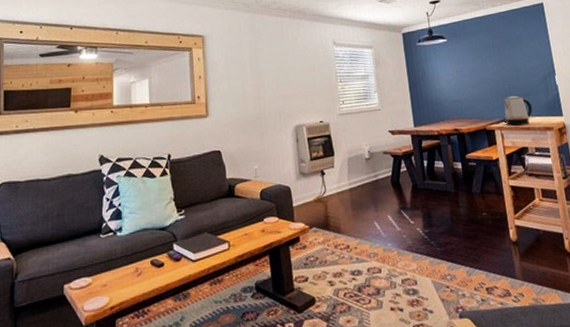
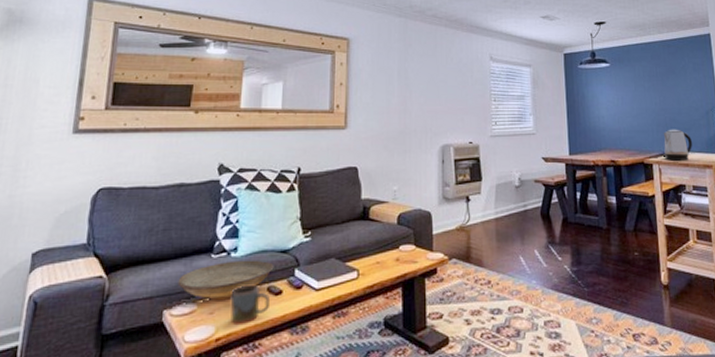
decorative bowl: none [74,237,155,275] -> present [178,260,274,301]
mug: none [119,259,154,294] -> present [229,284,270,324]

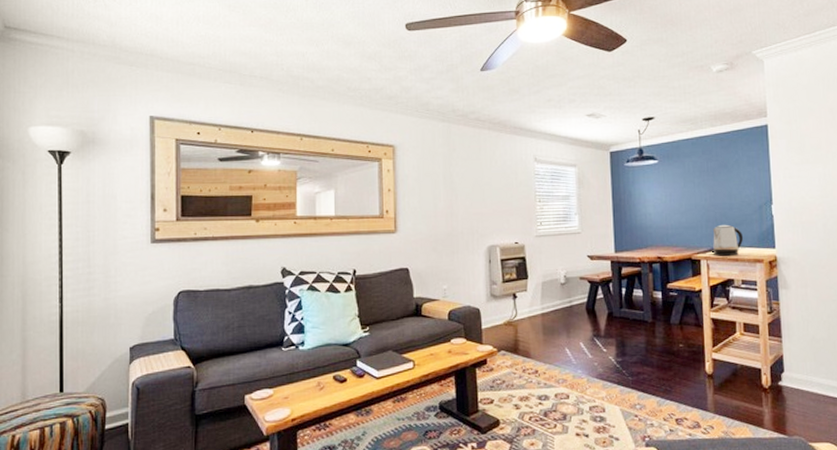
decorative bowl: present [178,260,274,301] -> none [255,352,338,388]
mug: present [229,284,270,324] -> none [301,373,336,407]

